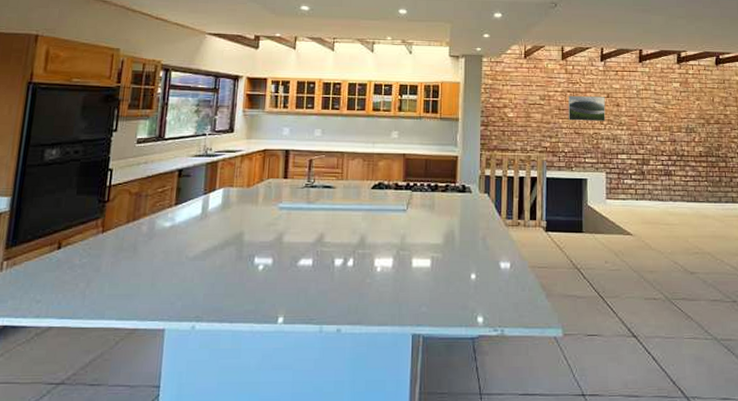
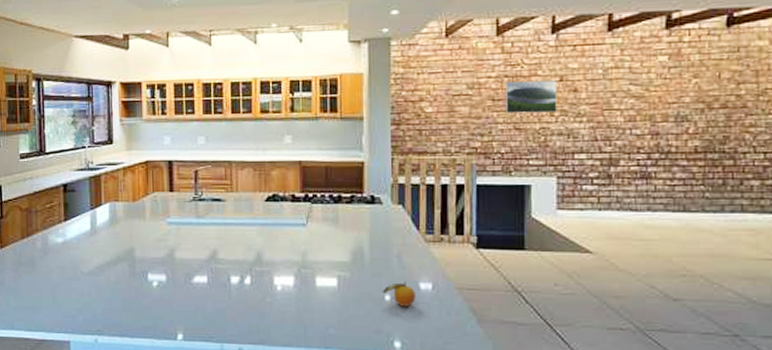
fruit: none [468,261,496,284] -> present [381,281,415,307]

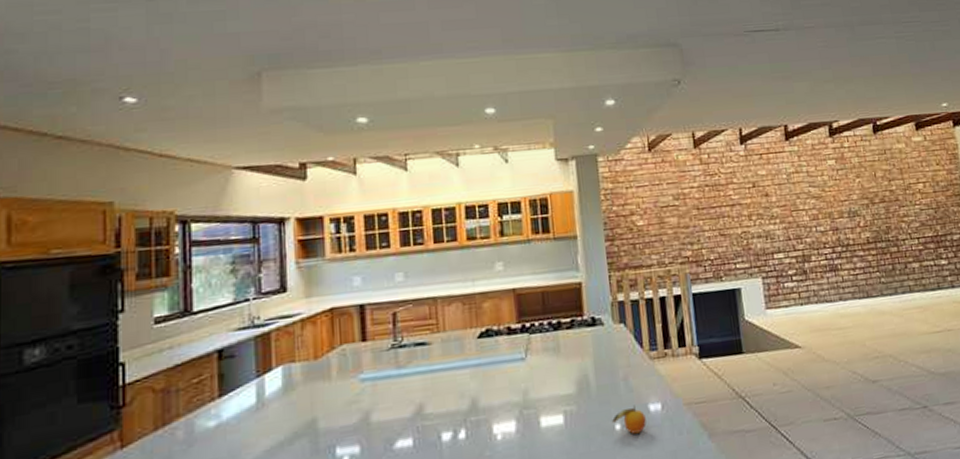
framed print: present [505,80,557,114] -> none [707,187,754,221]

